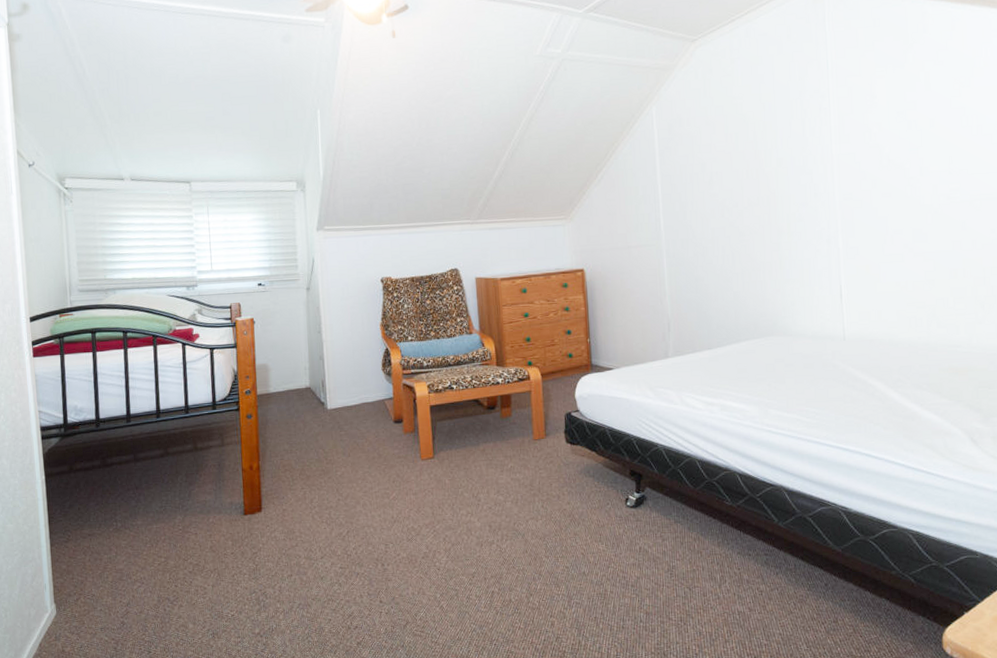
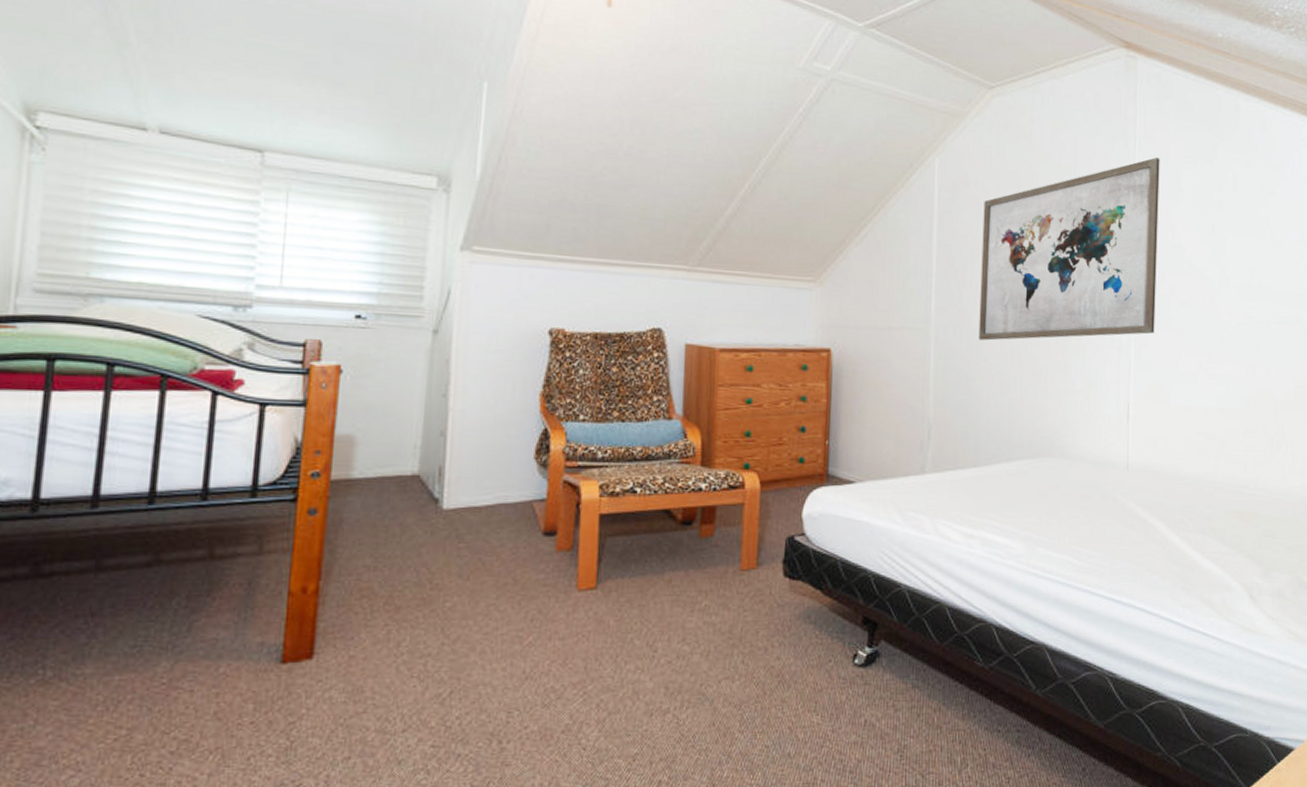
wall art: none [697,72,860,248] -> present [978,157,1160,341]

